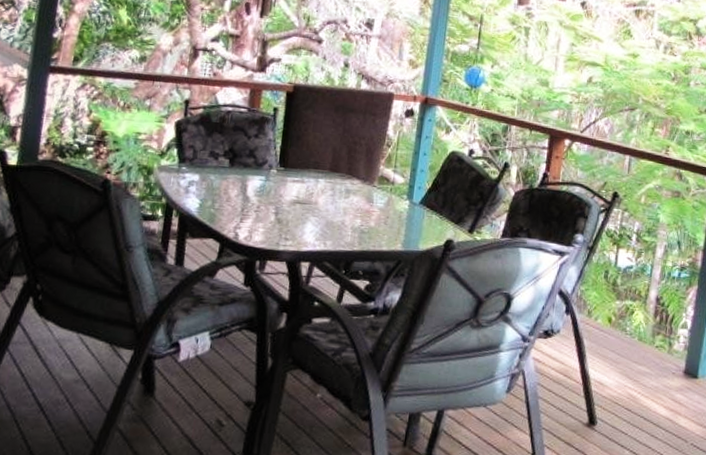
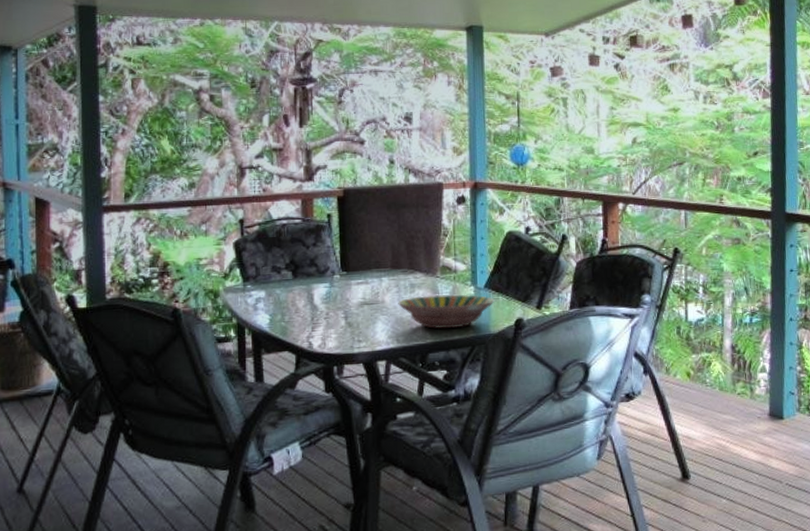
serving bowl: none [331,202,428,240] -> present [398,294,495,329]

